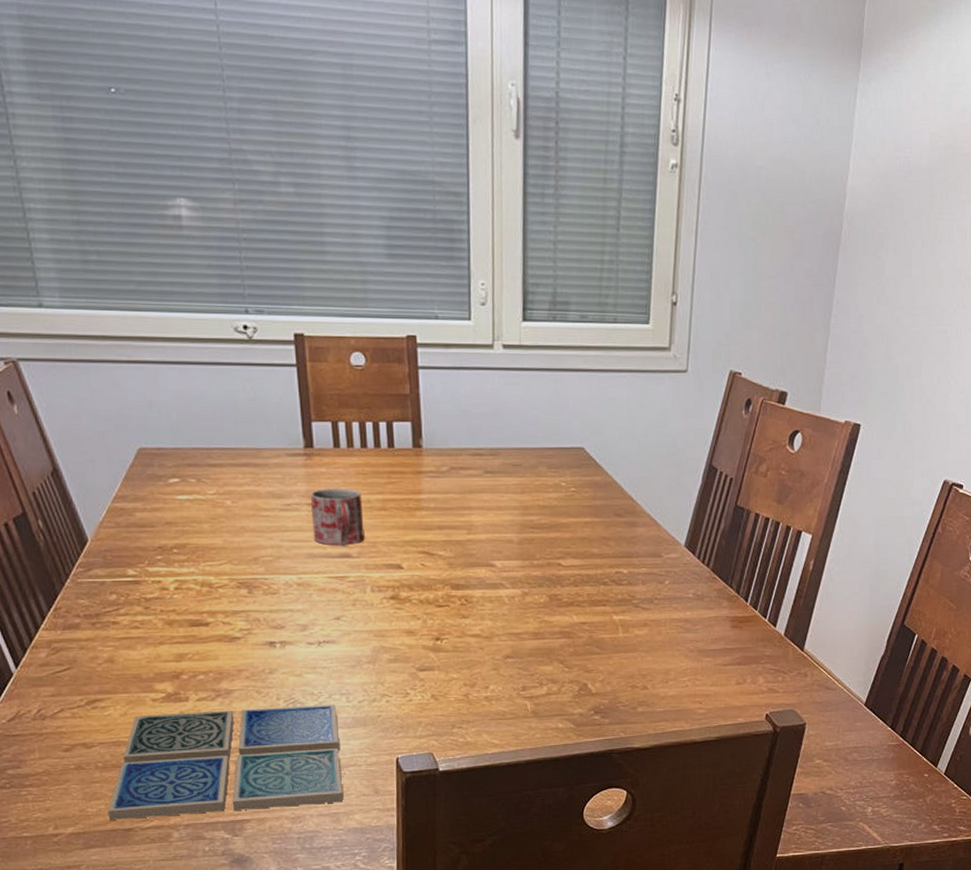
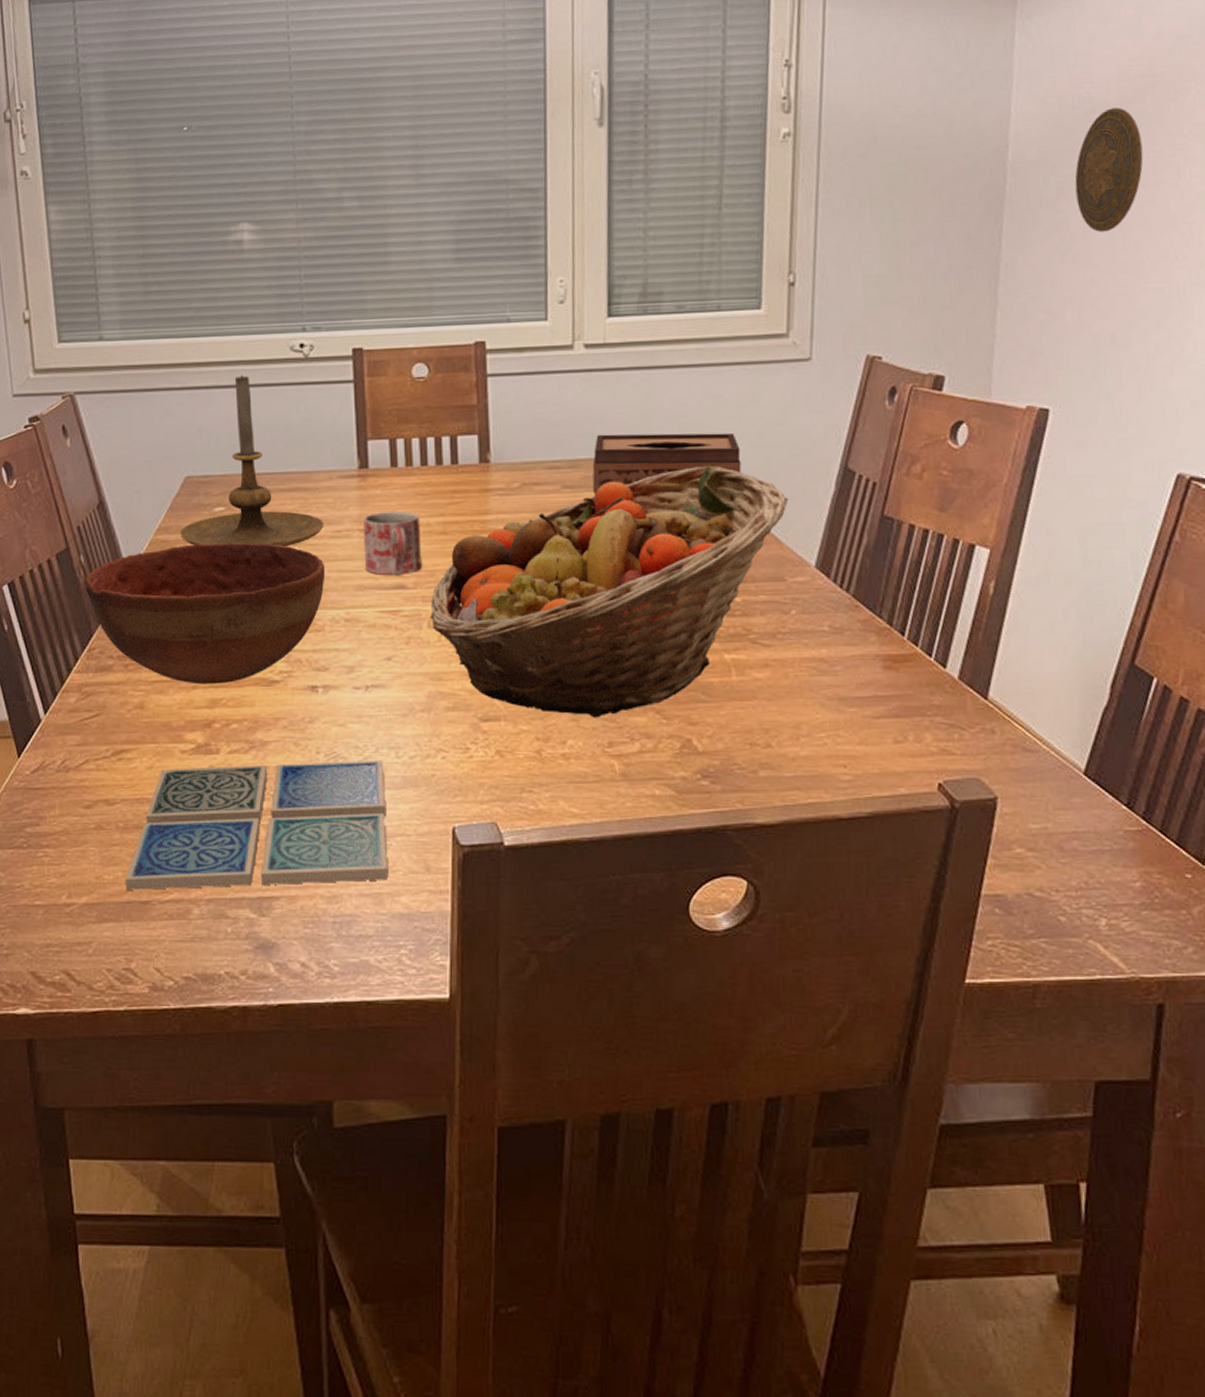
bowl: none [45,513,278,641] -> present [84,543,326,685]
candle holder: none [137,351,275,518] -> present [180,374,324,547]
fruit basket: none [373,458,666,668] -> present [430,465,789,718]
tissue box: none [510,427,630,481] -> present [592,432,742,496]
decorative plate: none [892,173,942,280] -> present [1075,108,1144,232]

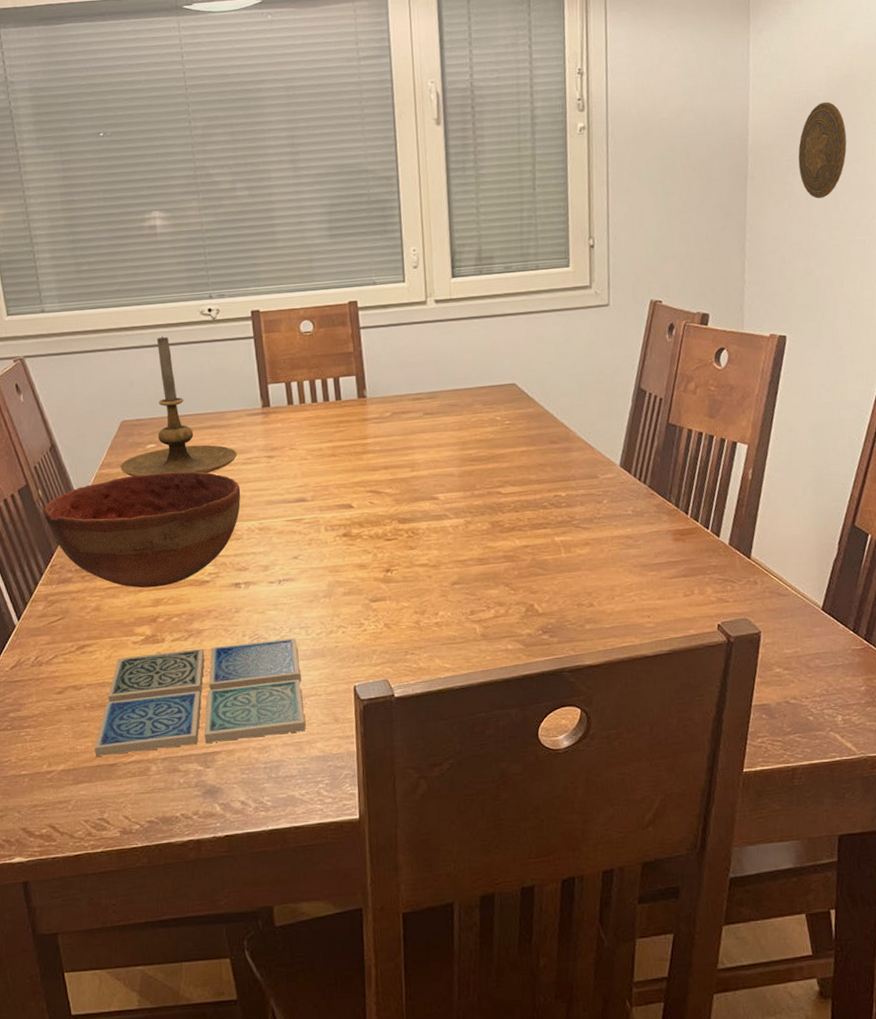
mug: present [364,511,422,576] -> none [269,440,318,492]
fruit basket: present [430,465,789,718] -> none [326,391,598,593]
tissue box: present [592,432,742,496] -> none [446,365,561,420]

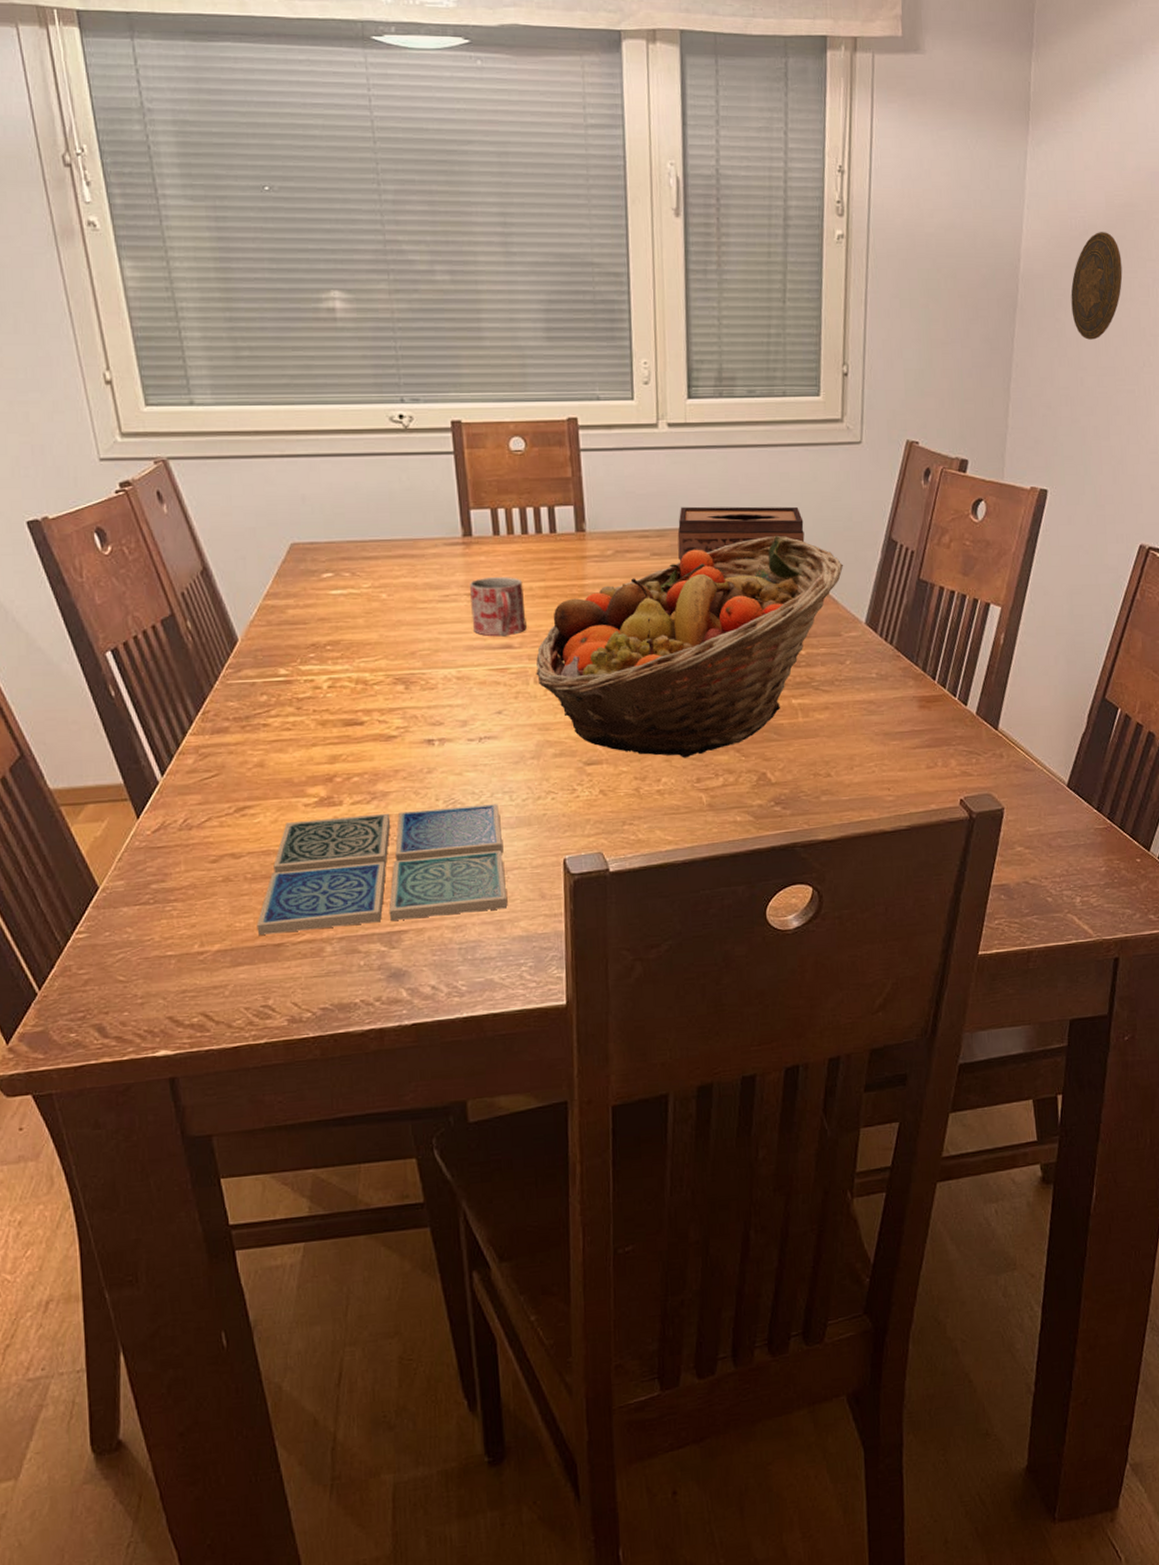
bowl: present [43,471,241,588] -> none [193,607,436,742]
candle holder: present [120,335,237,477] -> none [289,443,432,611]
mug: none [269,440,318,492] -> present [470,577,527,637]
fruit basket: none [326,391,598,593] -> present [536,535,844,758]
tissue box: none [446,365,561,420] -> present [677,506,805,562]

